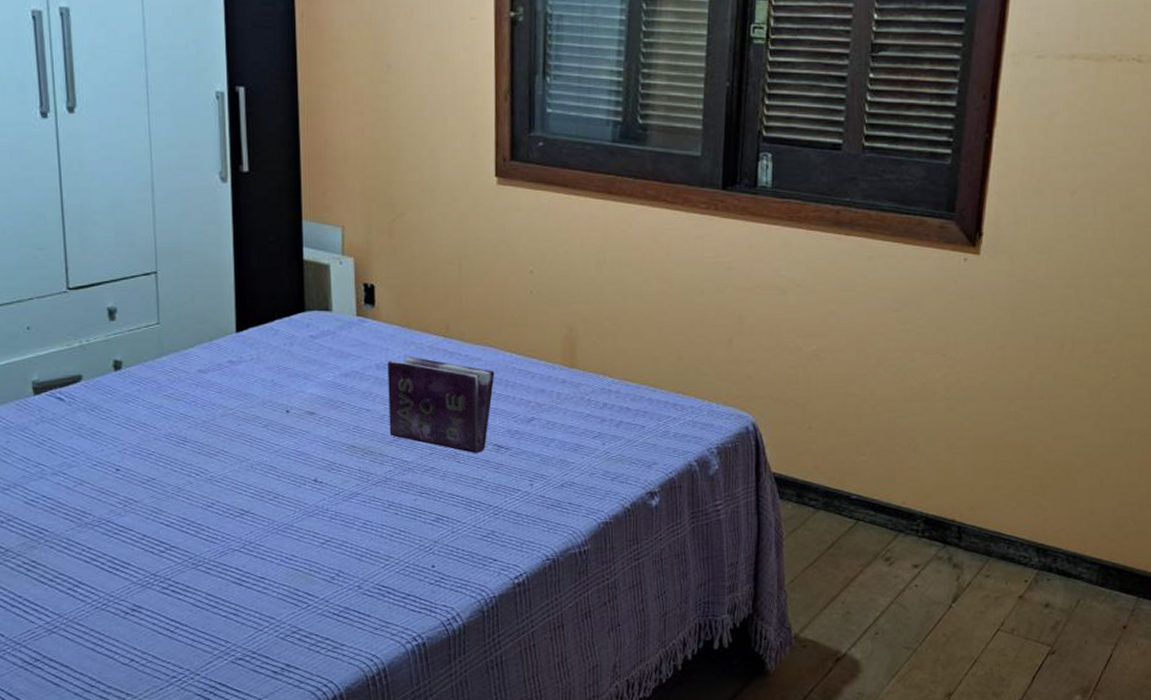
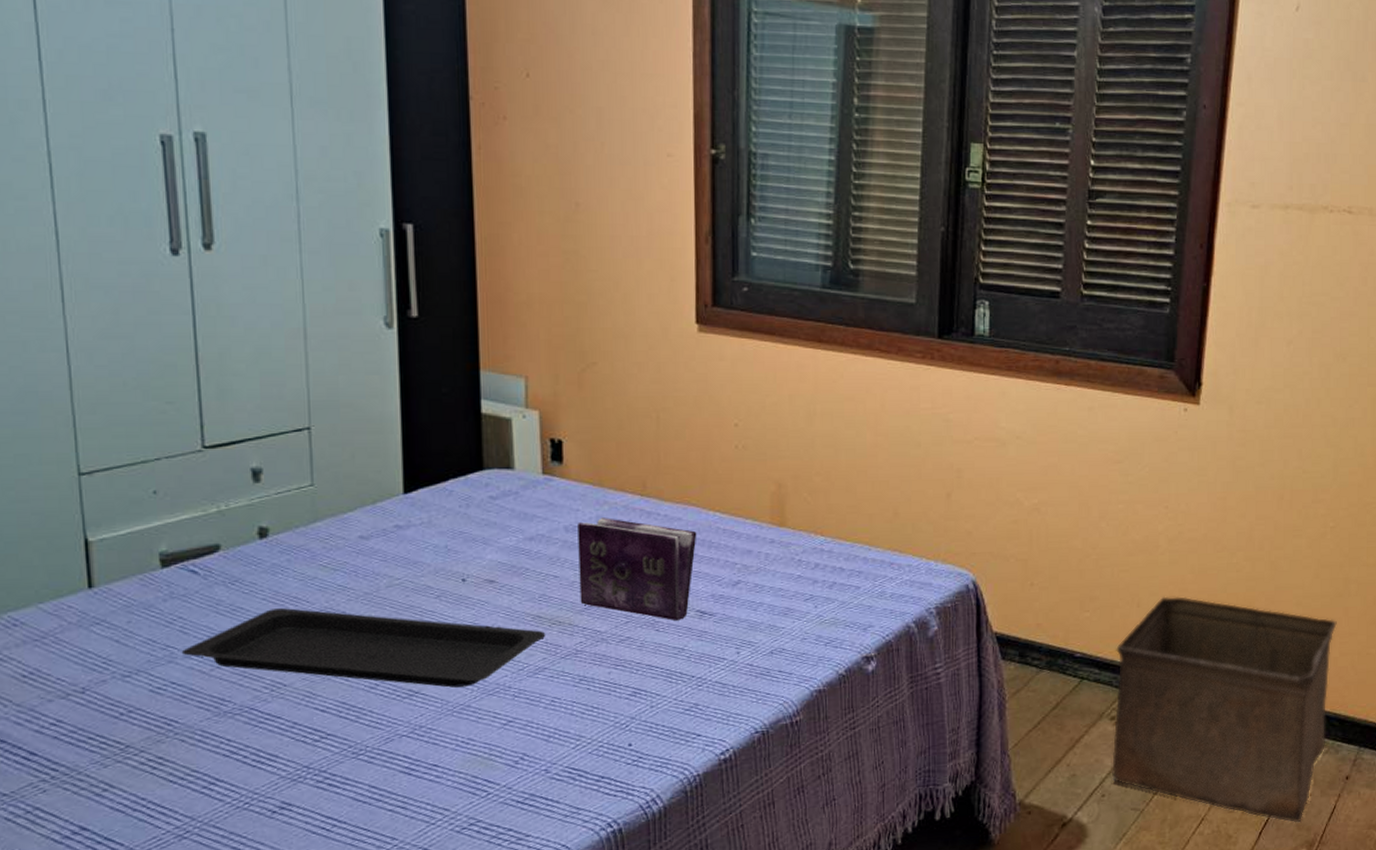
serving tray: none [50,433,359,508] -> present [181,608,546,688]
storage bin: none [885,442,1117,670] -> present [1111,596,1337,823]

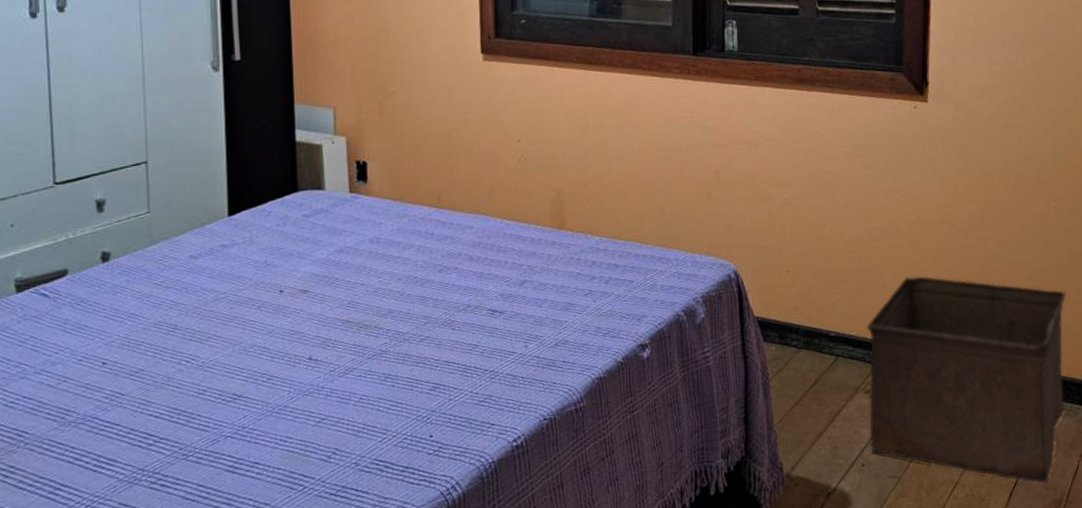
serving tray: present [181,608,546,688] -> none [32,324,355,390]
book: present [577,518,697,620] -> none [381,229,487,319]

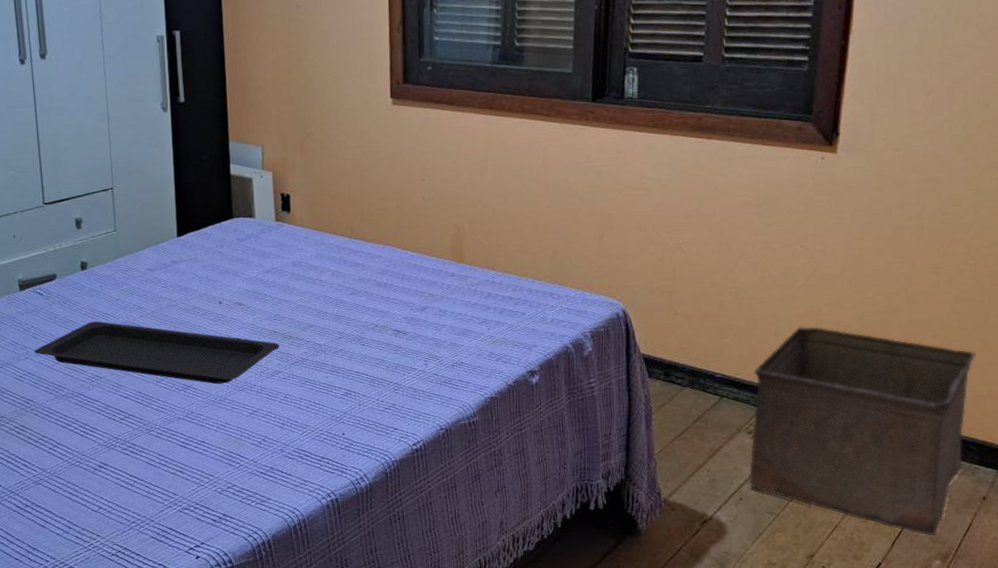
serving tray: none [32,324,355,390] -> present [33,321,280,384]

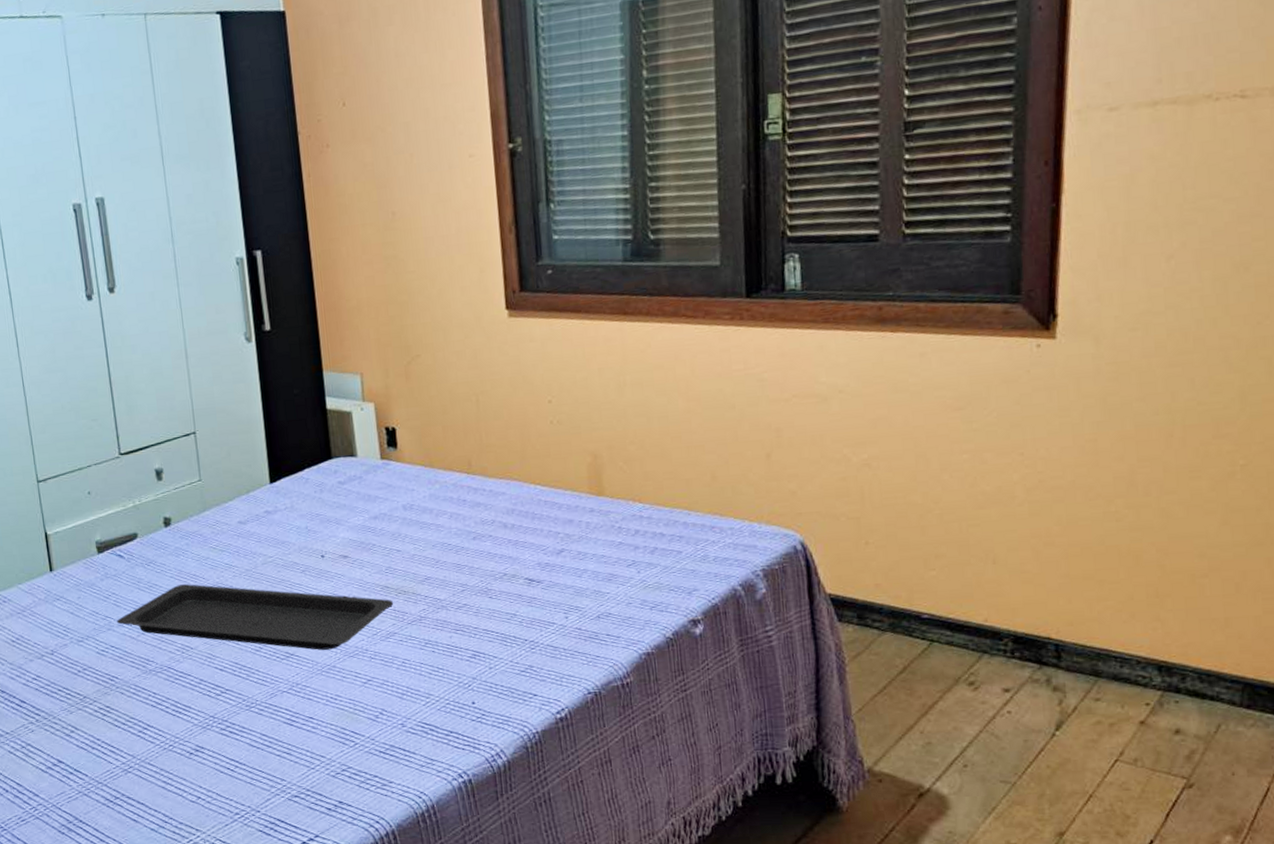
storage bin: present [748,326,975,536] -> none [970,551,1257,806]

